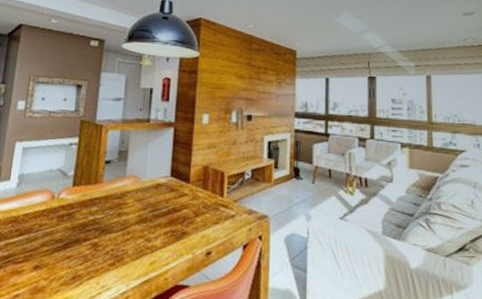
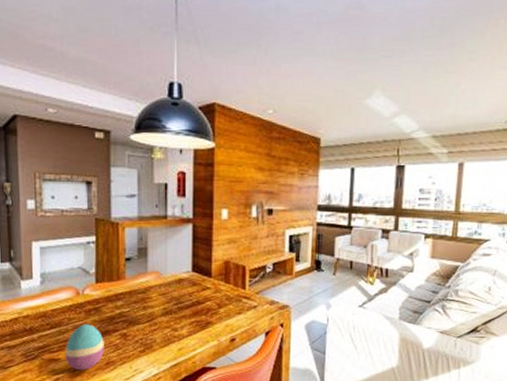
decorative egg: none [29,231,73,285] -> present [65,324,104,370]

